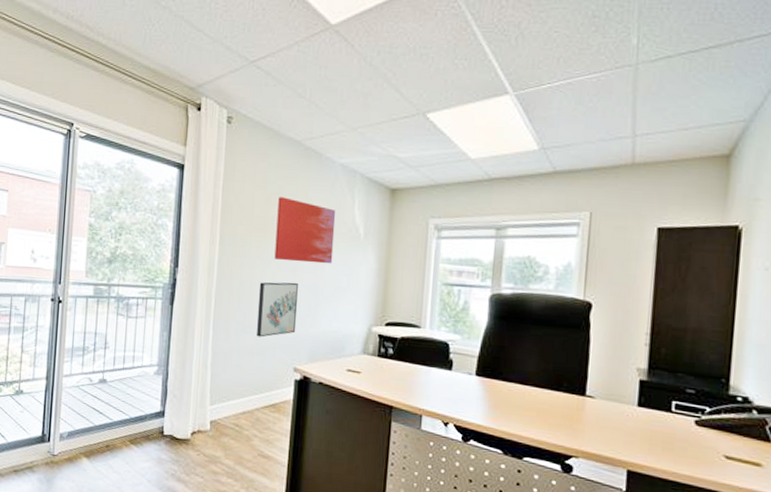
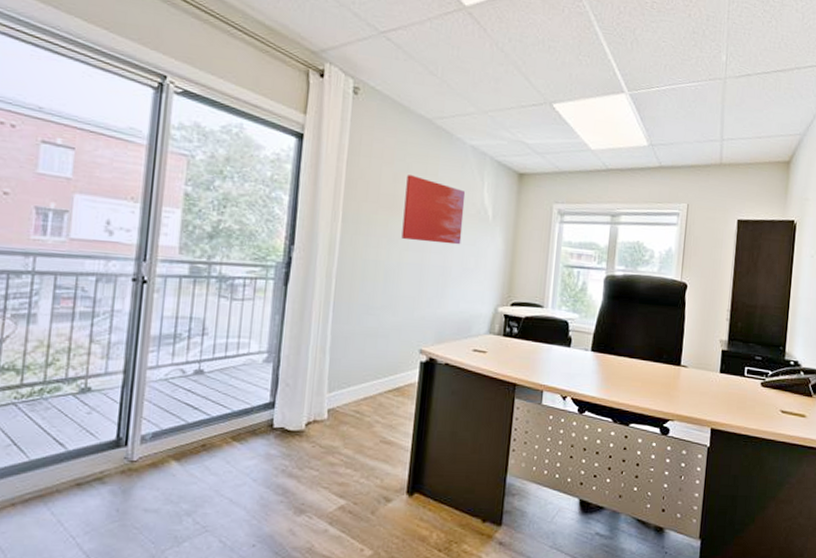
wall art: present [257,282,298,338] -> none [381,262,426,320]

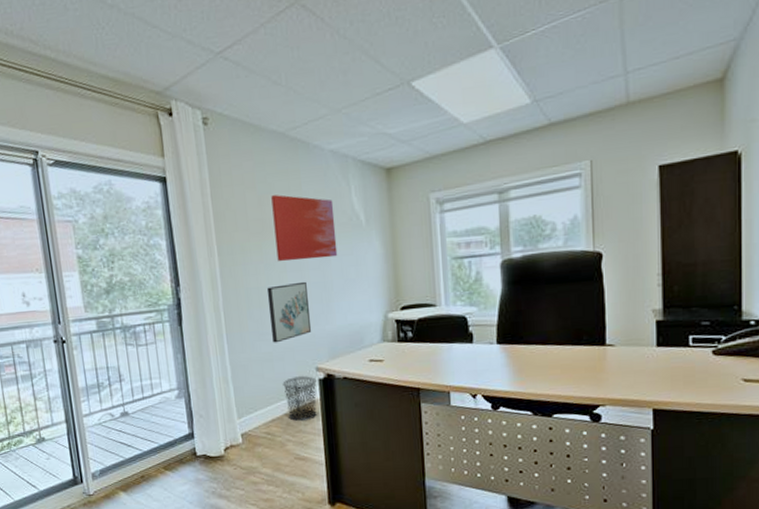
wall art: none [381,262,426,320] -> present [266,281,312,343]
waste bin: none [382,355,418,404] -> present [283,375,317,422]

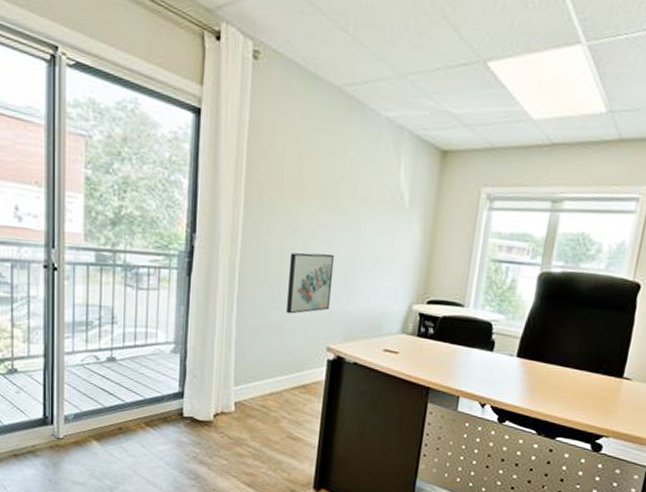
wall art: present [271,195,338,261] -> none [307,154,379,235]
waste bin: present [283,375,317,422] -> none [288,352,325,401]

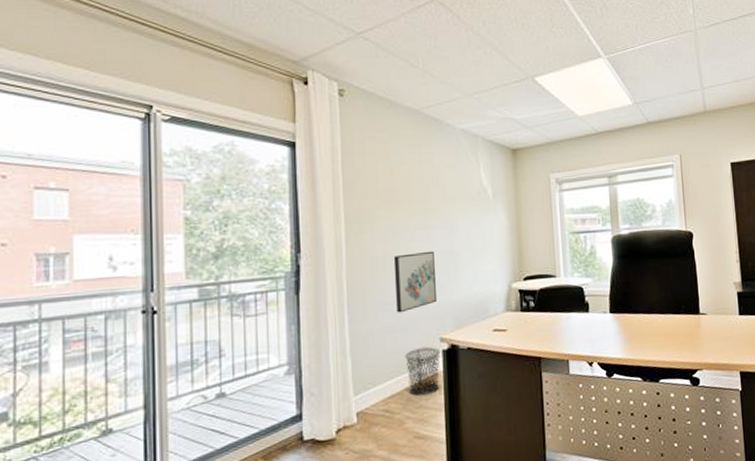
waste bin: none [288,352,325,401] -> present [405,346,440,396]

